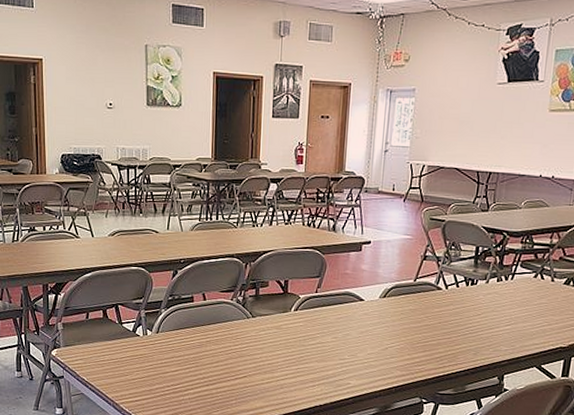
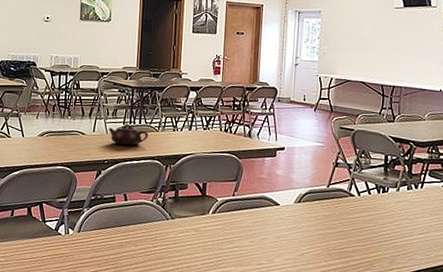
teapot: none [183,220,227,243] -> present [108,124,149,146]

